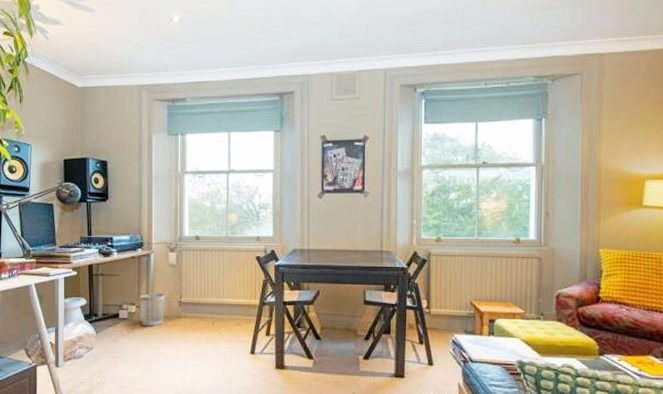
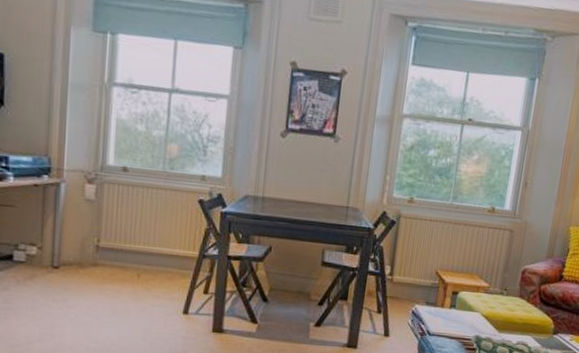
wastebasket: present [140,293,166,326] -> none [43,232,78,274]

